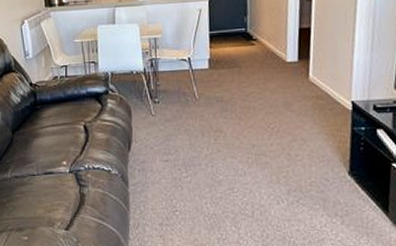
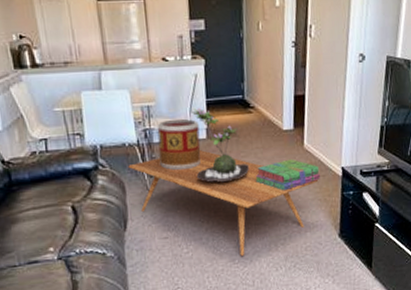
coffee table: none [135,79,326,185] -> present [128,150,319,256]
decorative container: none [162,50,203,98] -> present [157,118,201,171]
potted plant: none [194,39,250,111] -> present [190,107,249,183]
stack of books: none [256,90,328,123] -> present [255,158,321,191]

